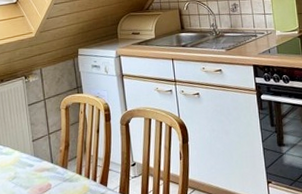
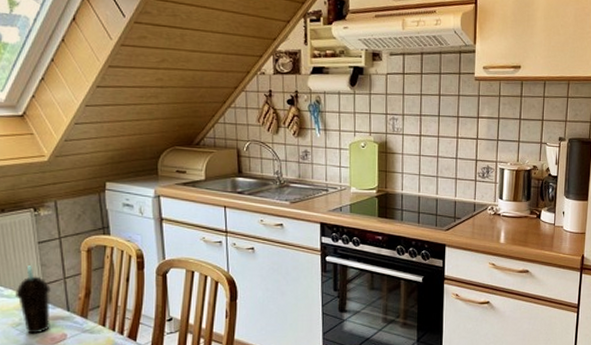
cup: none [11,125,38,186] -> present [15,265,51,334]

